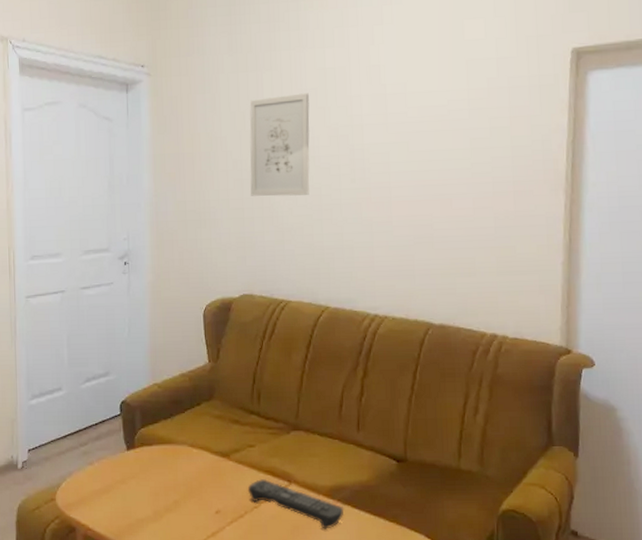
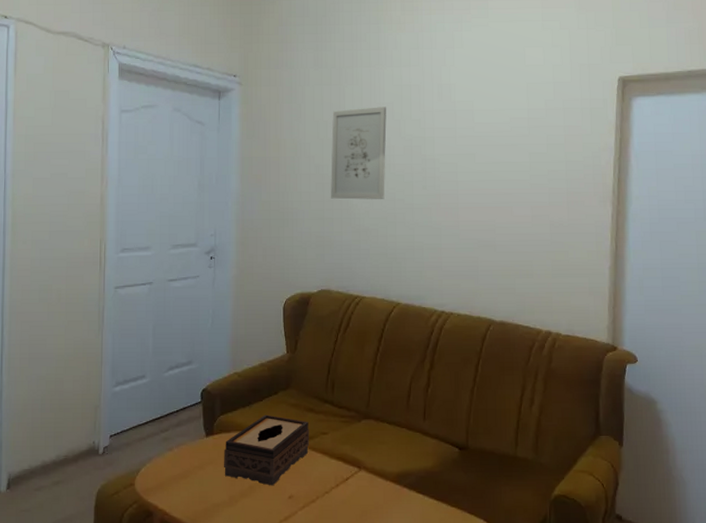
tissue box: none [146,426,236,501] -> present [224,414,310,486]
remote control: present [247,479,344,529] -> none [319,465,410,514]

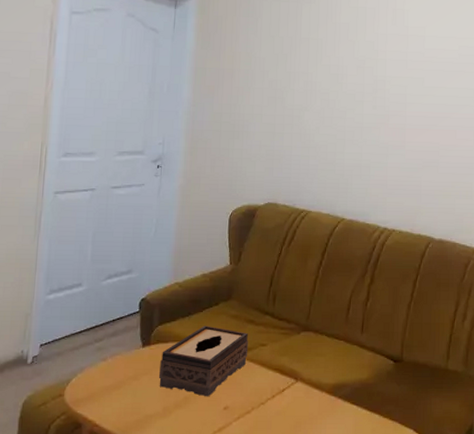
wall art: present [331,106,387,200] -> none [283,26,342,117]

